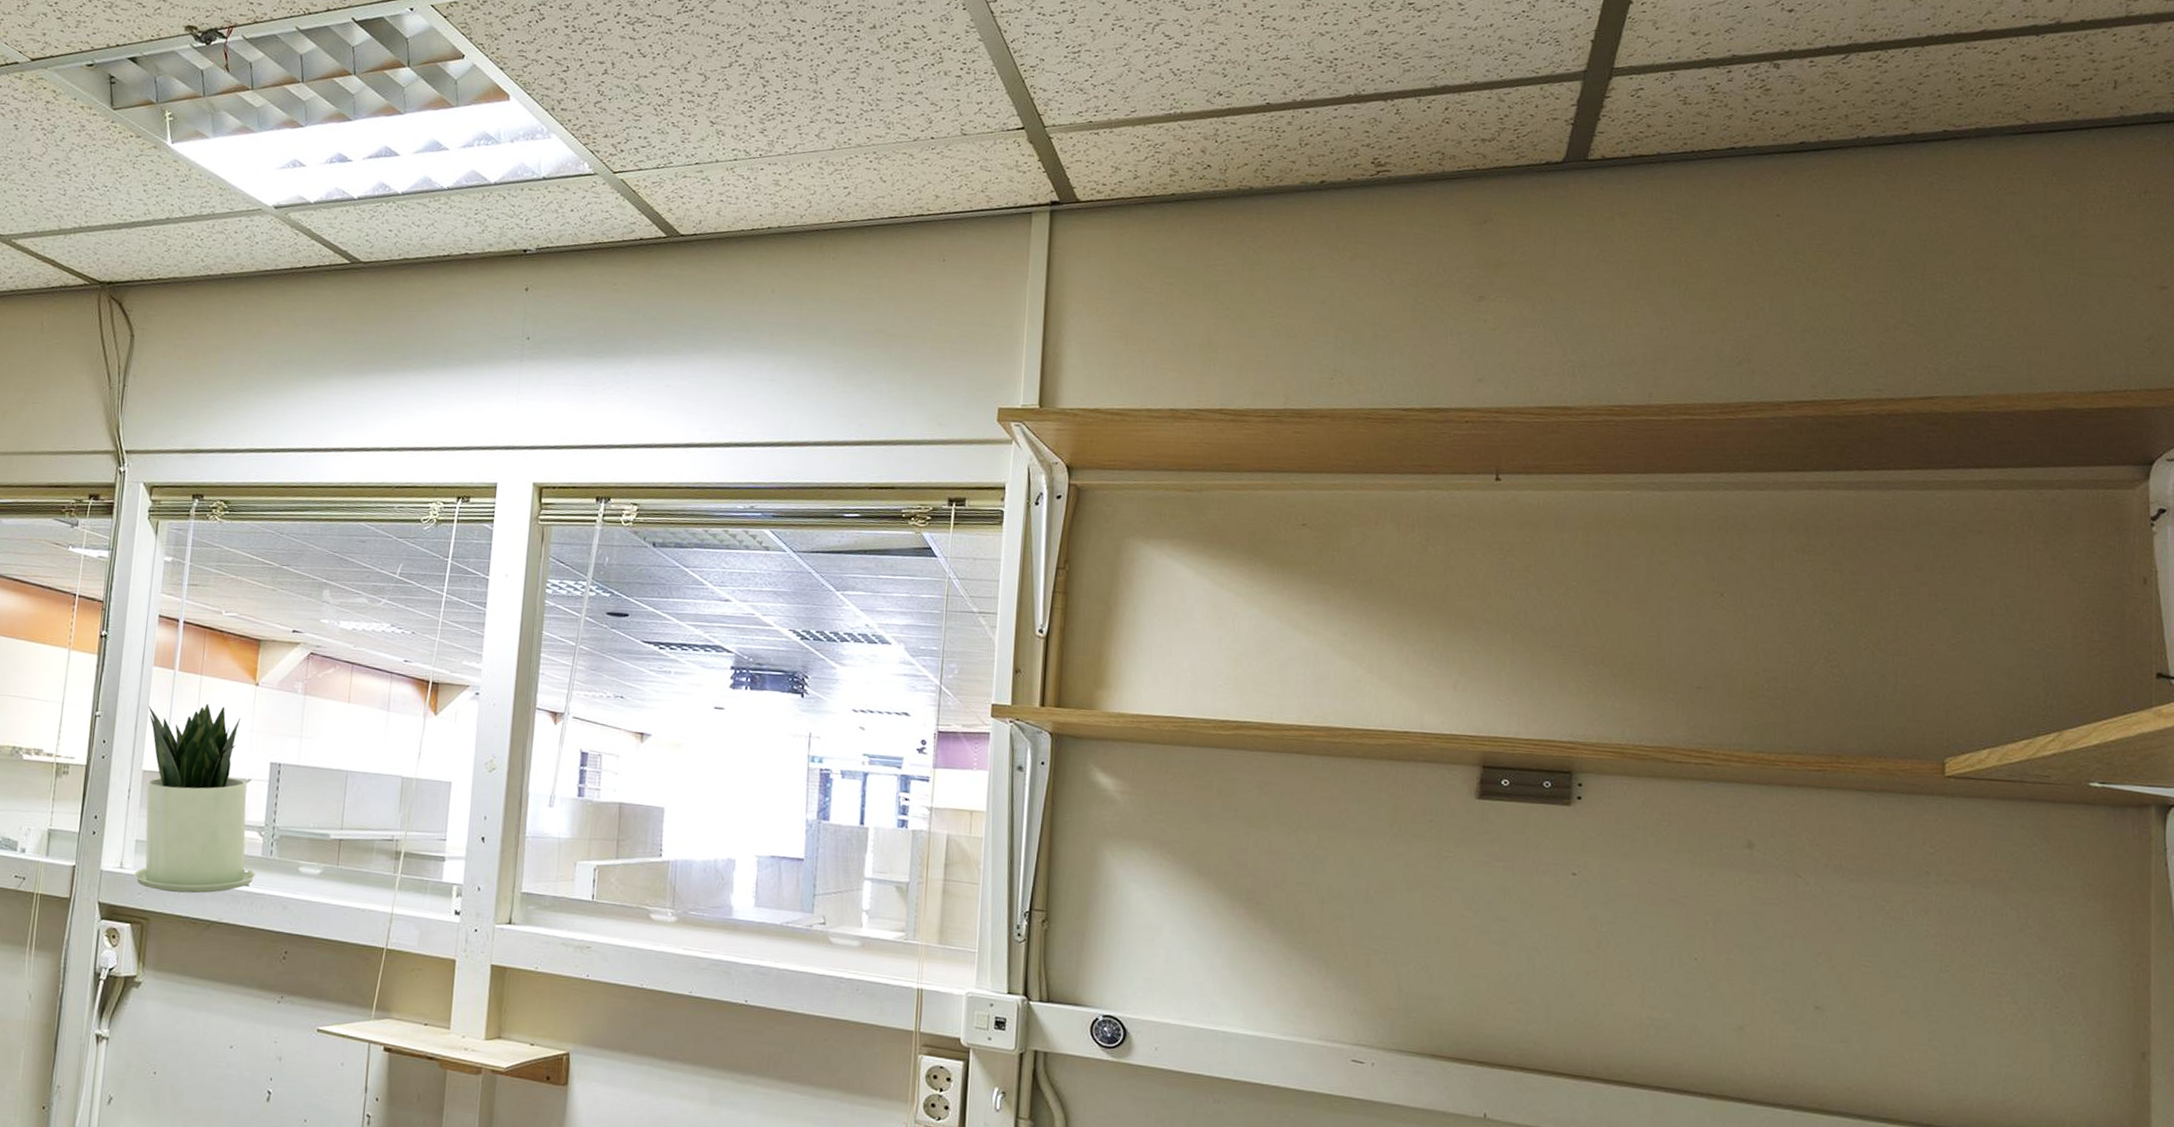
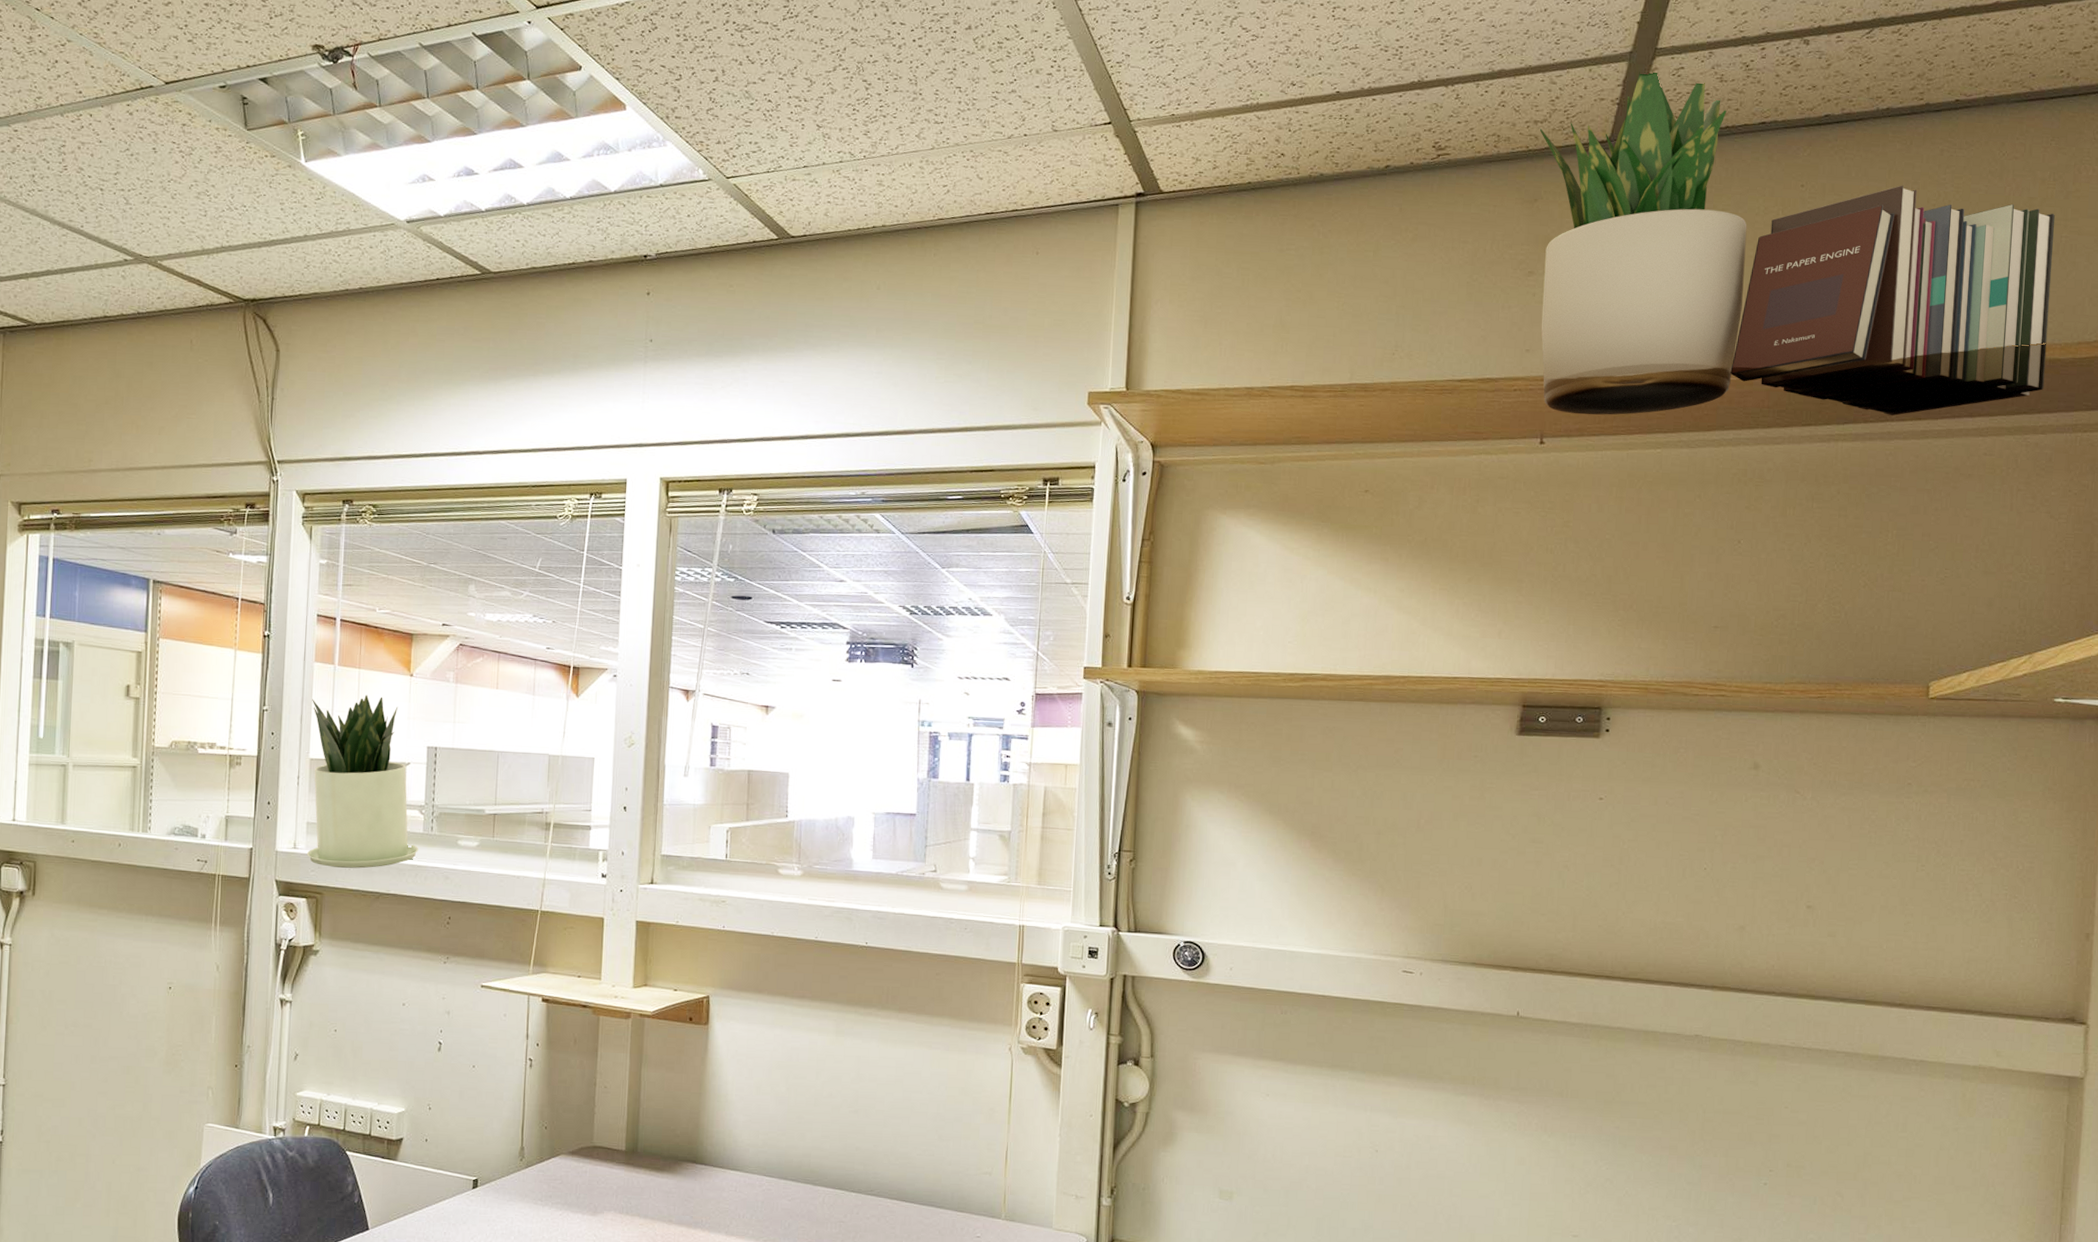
planter: none [1486,91,1719,453] -> present [1538,72,1747,415]
books: none [1705,218,2061,464] -> present [1730,185,2055,416]

